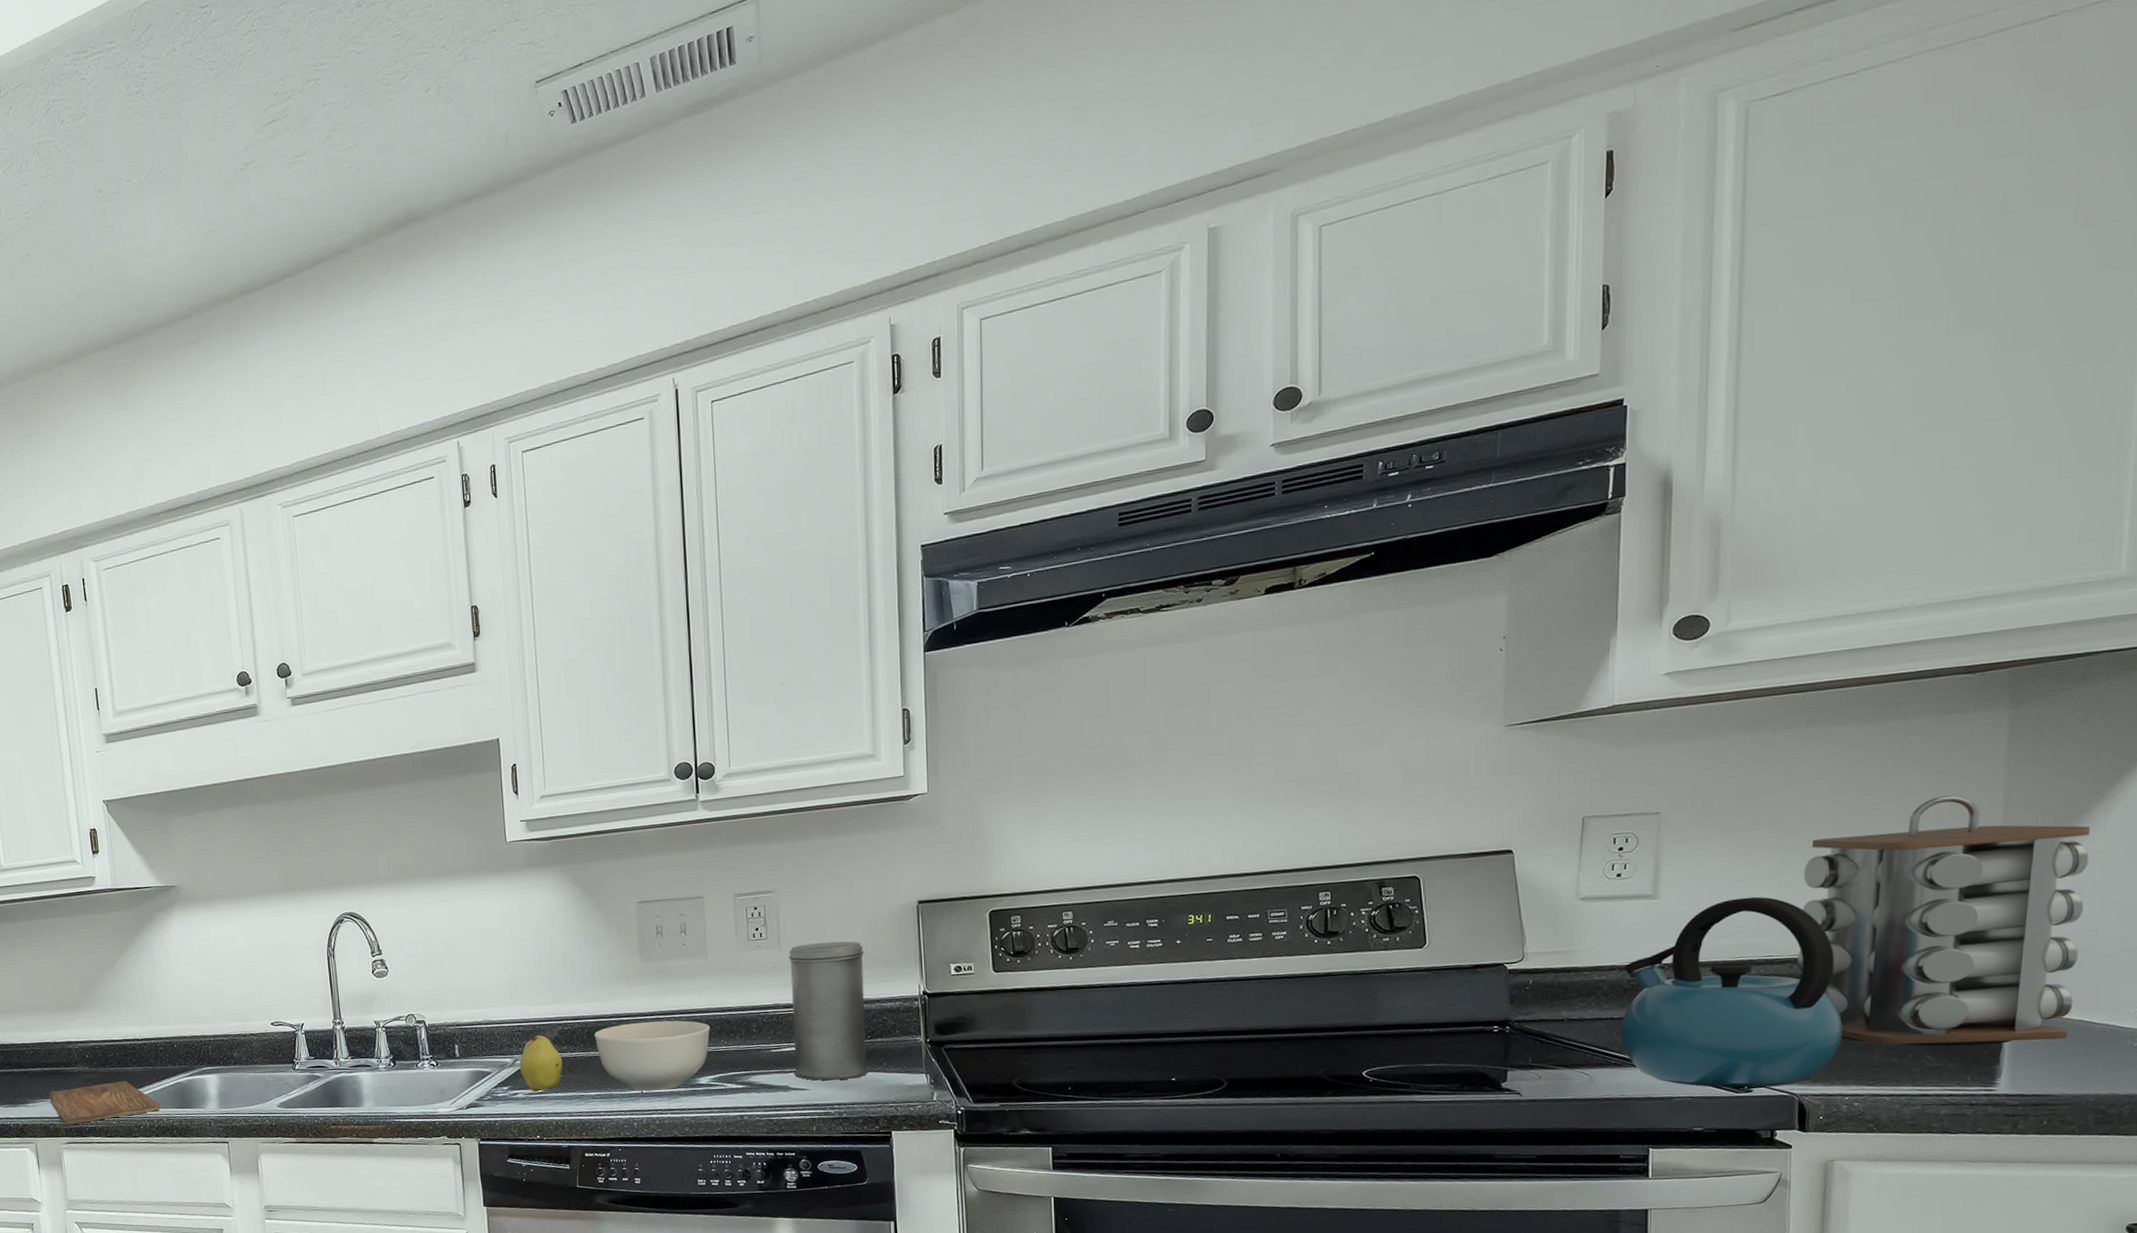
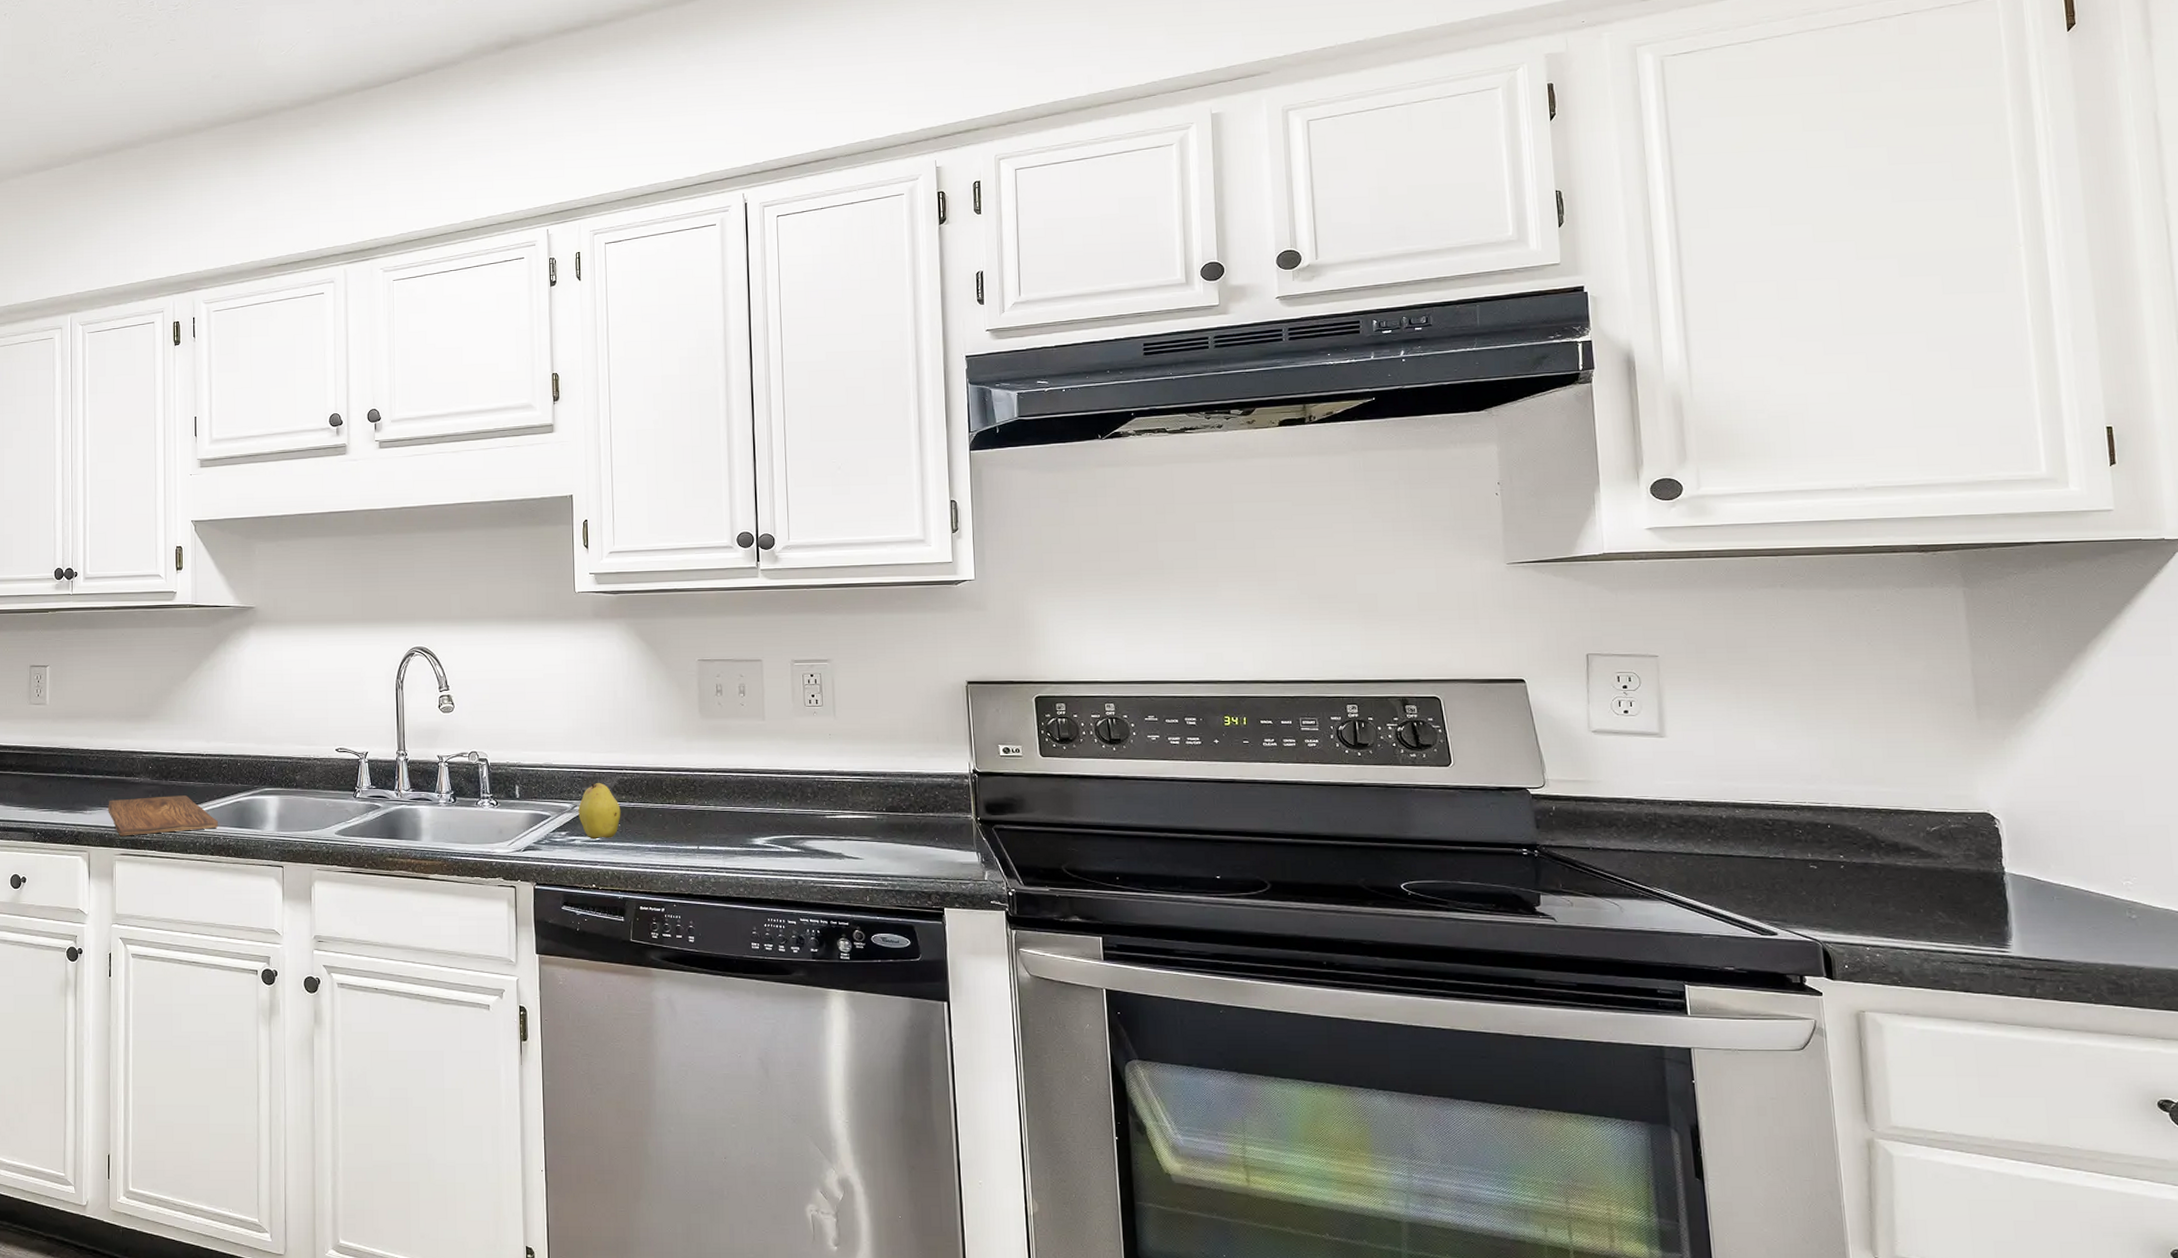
bowl: present [594,1020,711,1091] -> none [652,777,767,848]
canister: present [788,941,869,1081] -> none [843,714,921,851]
kettle: present [1620,896,1843,1088] -> none [1641,743,1855,931]
spice rack: present [1797,795,2090,1046] -> none [1797,662,2068,906]

